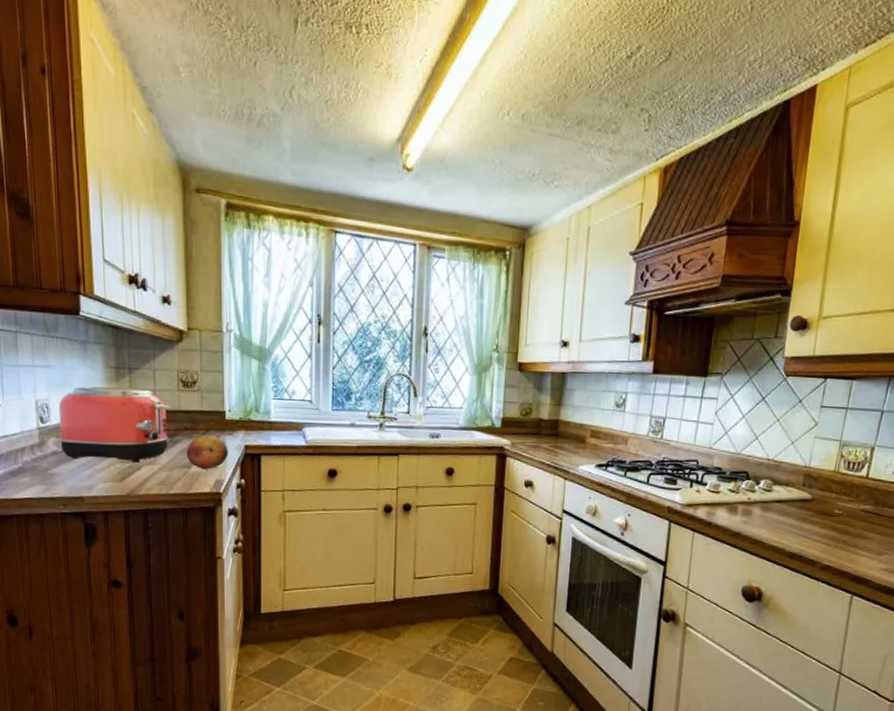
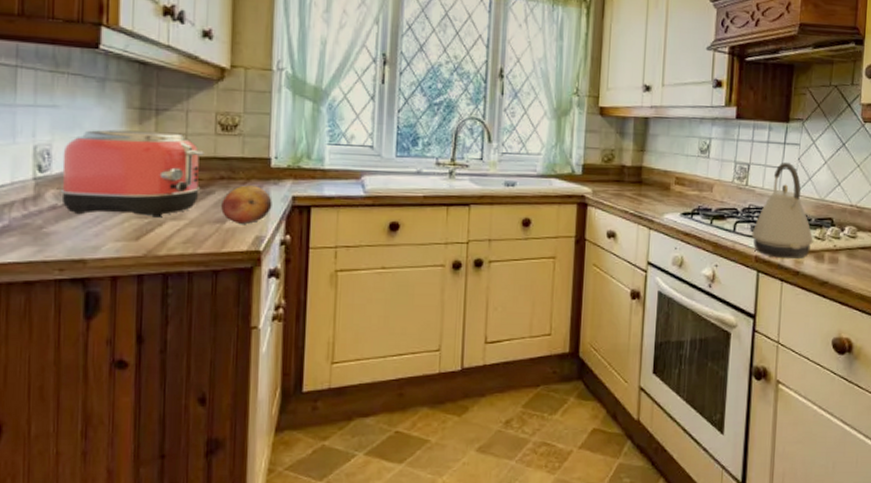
kettle: none [665,416,728,511] -> present [751,162,814,260]

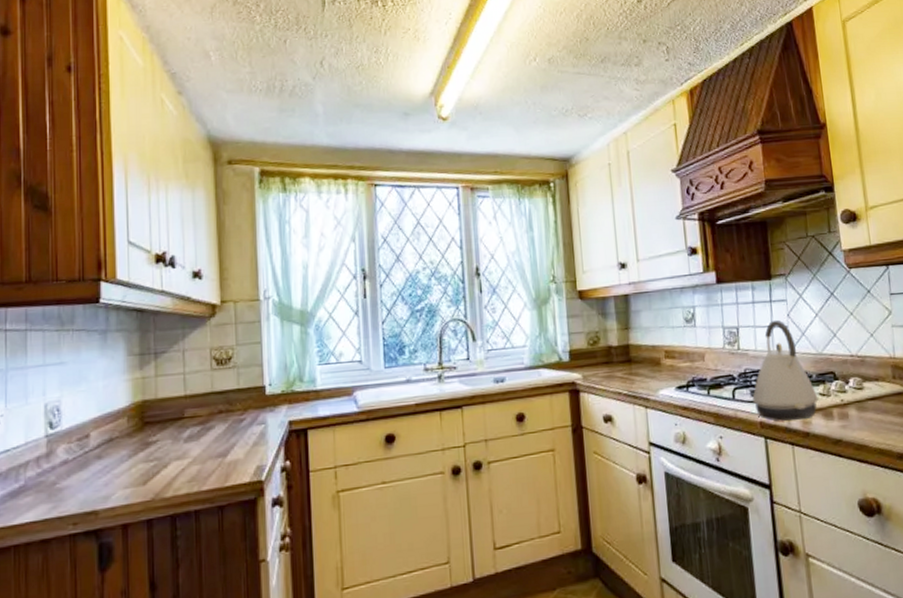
toaster: present [60,129,204,218] -> none [70,373,202,467]
fruit: present [221,185,272,224] -> none [222,415,270,456]

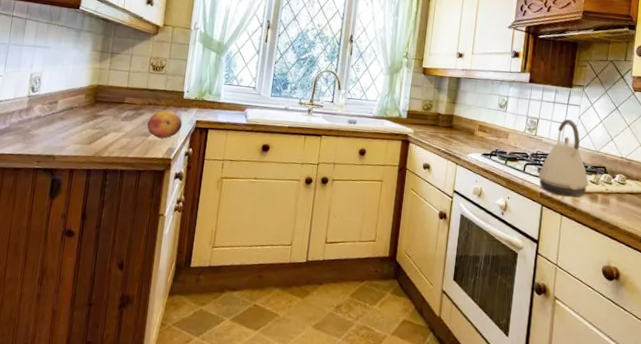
fruit: none [222,415,270,456] -> present [147,110,183,138]

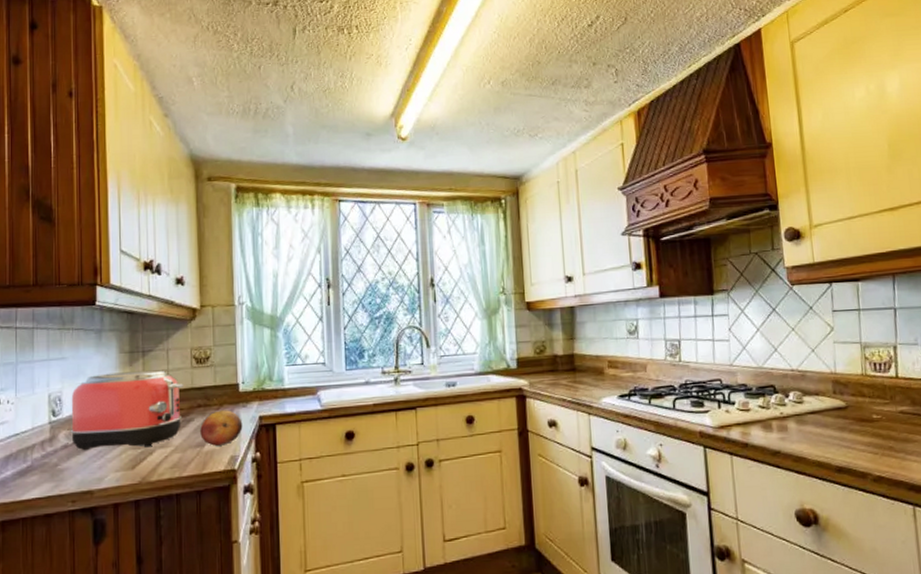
toaster: none [43,64,140,129] -> present [70,370,183,451]
kettle: present [538,119,589,198] -> none [692,333,758,432]

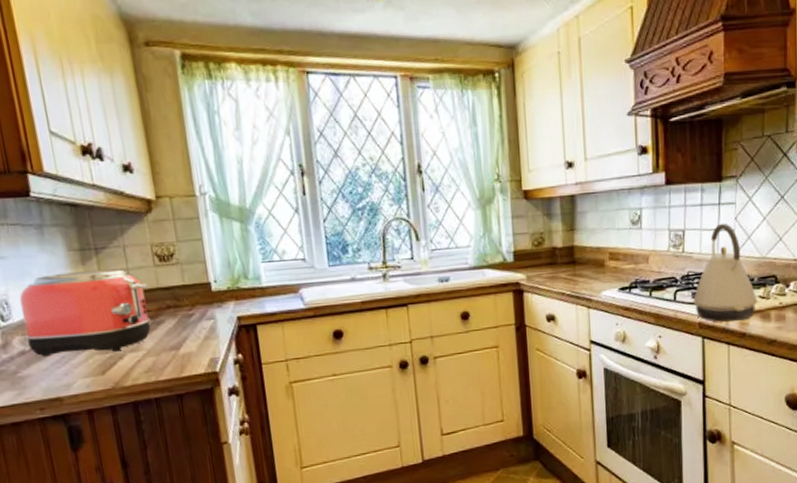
fruit: present [200,410,243,446] -> none [172,310,220,349]
kettle: none [692,333,758,432] -> present [693,222,758,322]

